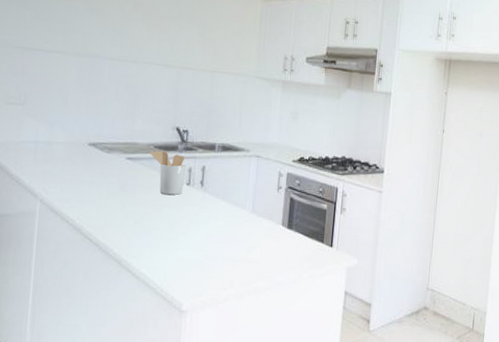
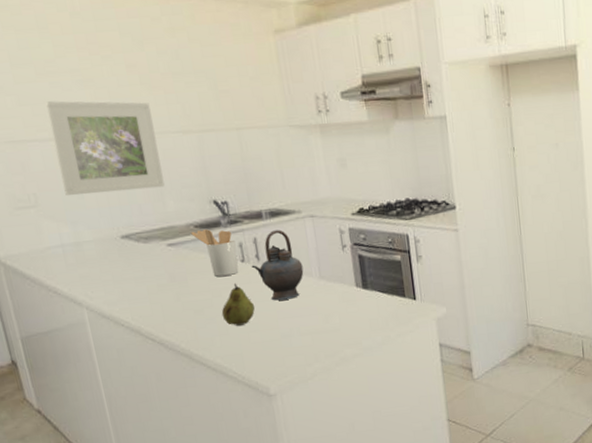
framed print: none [52,20,144,108] -> present [45,101,165,195]
fruit: none [157,203,189,242] -> present [221,283,255,326]
teapot: none [194,162,240,226] -> present [251,229,304,301]

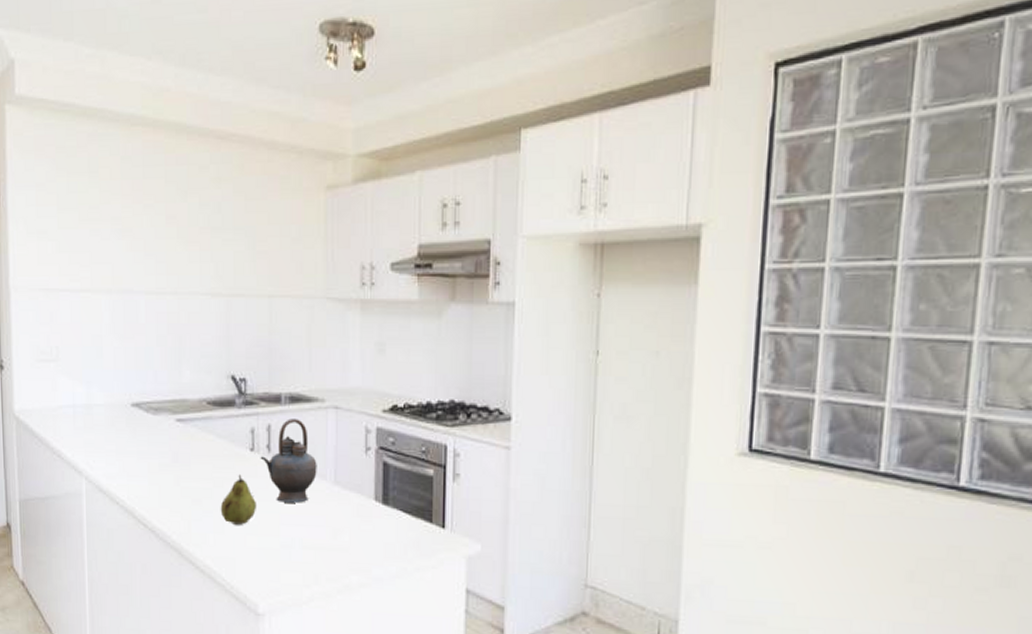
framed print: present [45,101,165,195] -> none [82,250,184,354]
utensil holder: present [191,229,239,277] -> none [202,408,247,464]

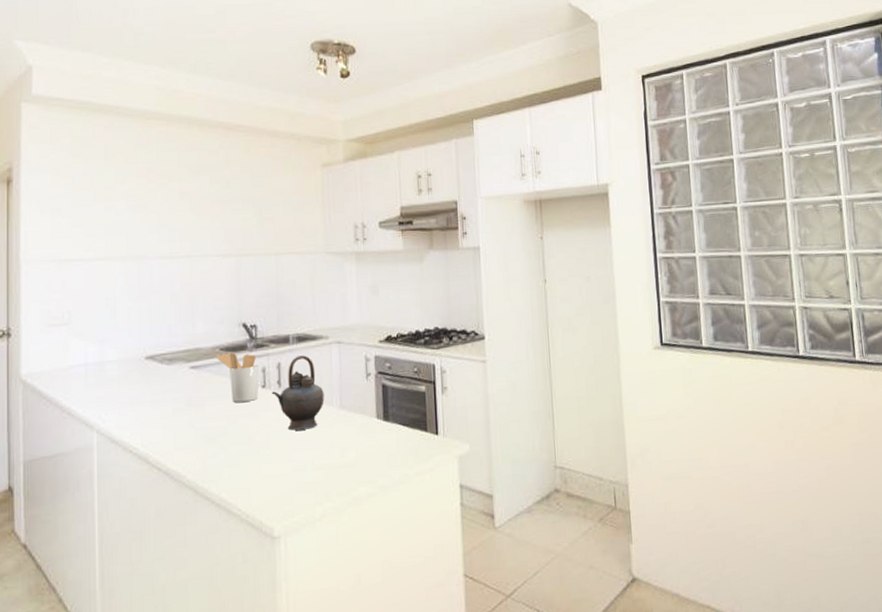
utensil holder: none [202,408,247,464] -> present [216,353,259,402]
fruit: present [220,474,257,525] -> none [234,410,270,457]

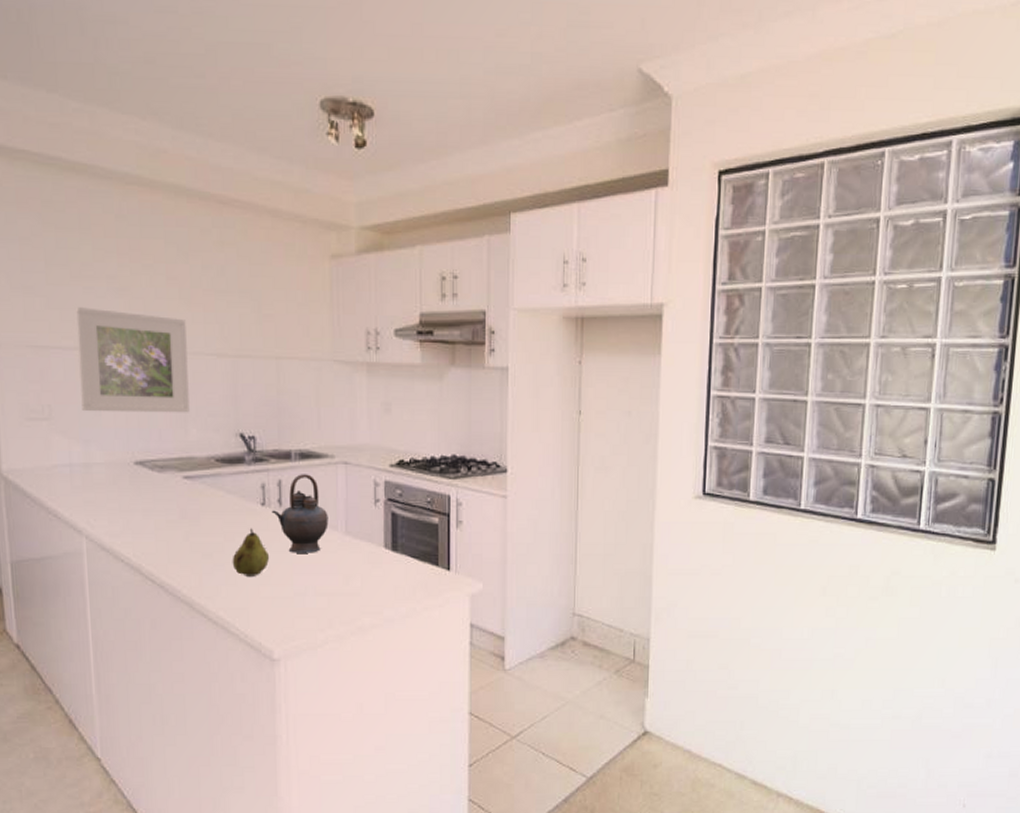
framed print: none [97,223,197,314] -> present [75,307,190,413]
utensil holder: present [216,353,259,402] -> none [211,465,258,518]
fruit: none [234,410,270,457] -> present [232,528,270,576]

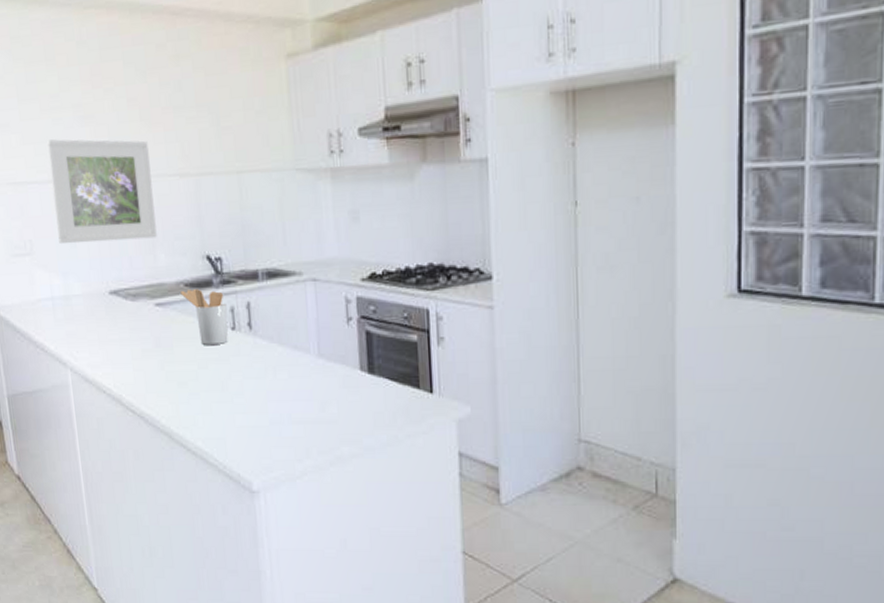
utensil holder: none [211,465,258,518] -> present [180,289,228,345]
fruit: present [232,528,270,576] -> none [206,354,243,405]
teapot: present [271,474,329,553] -> none [242,294,300,379]

